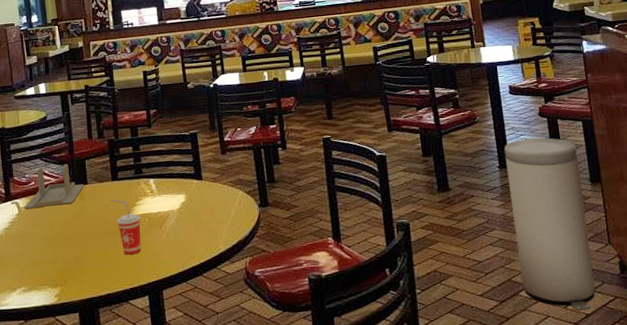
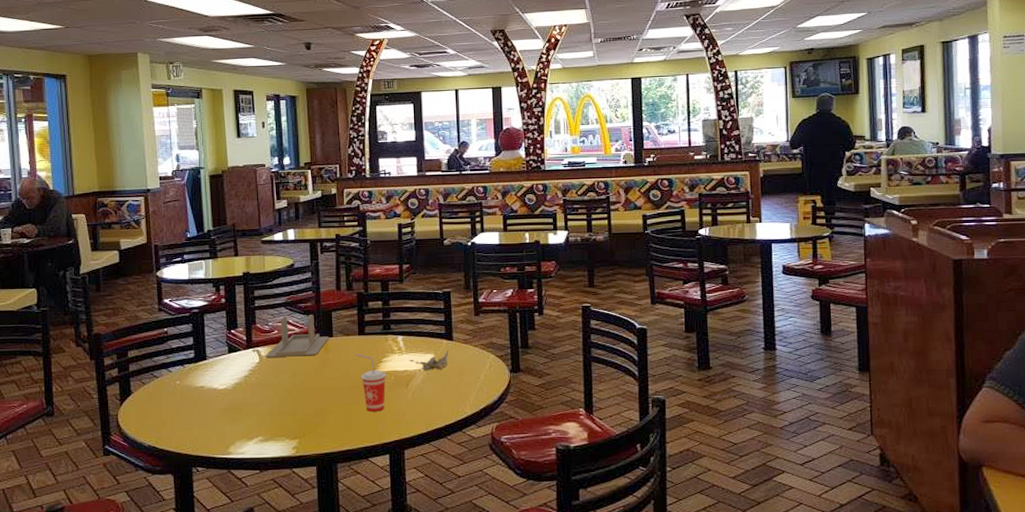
crumpled paper: none [161,189,199,212] -> present [409,350,449,371]
pedal bin: present [504,137,596,311] -> none [771,321,853,500]

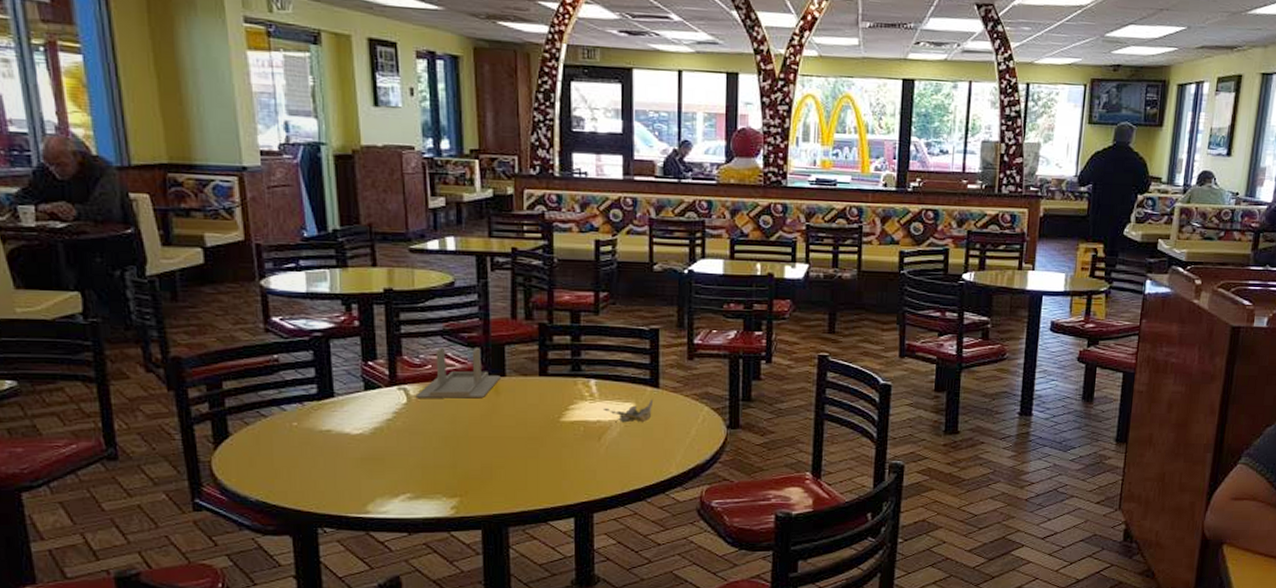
beverage cup: present [355,354,386,412] -> none [535,398,574,468]

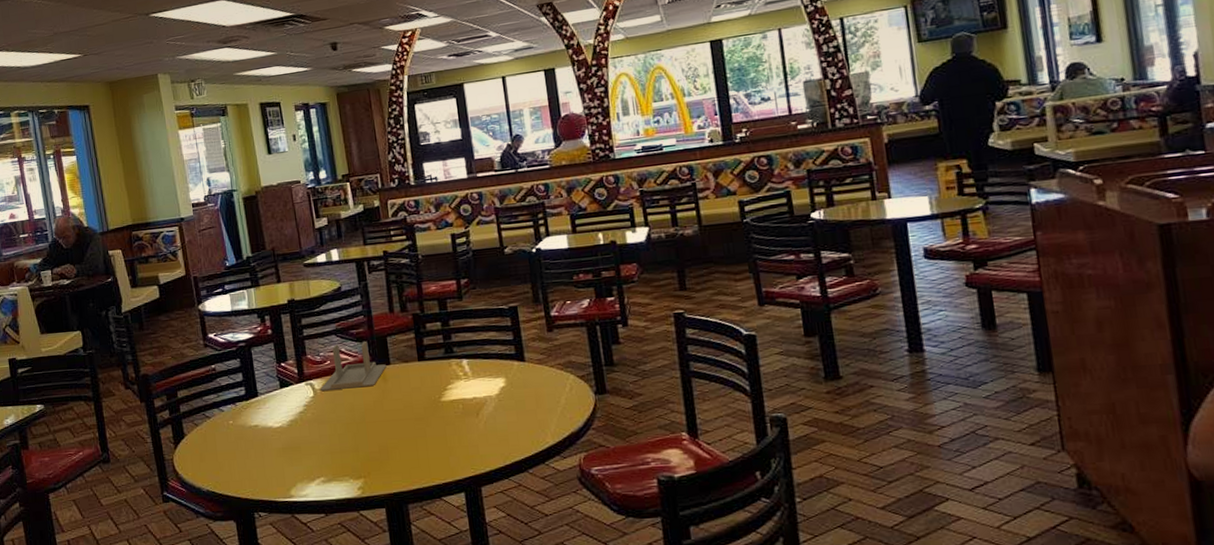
crumpled paper: present [603,399,654,423] -> none [477,372,522,398]

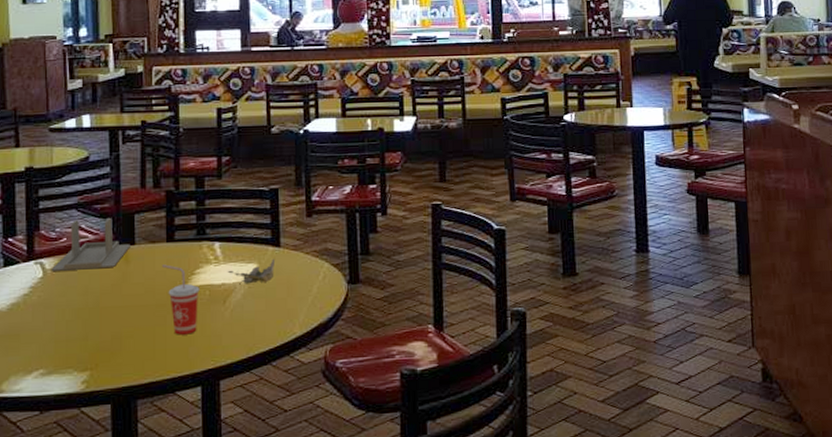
beverage cup: none [417,381,455,446] -> present [162,264,200,335]
crumpled paper: none [477,372,522,398] -> present [227,258,276,284]

